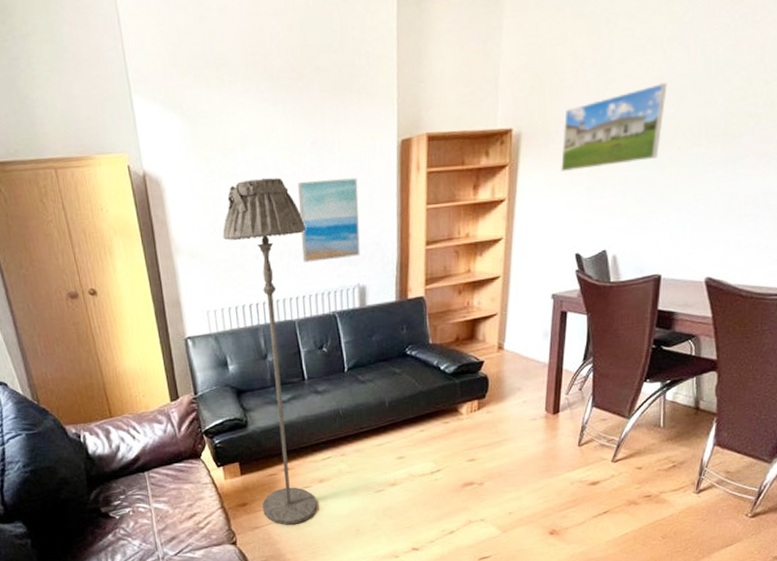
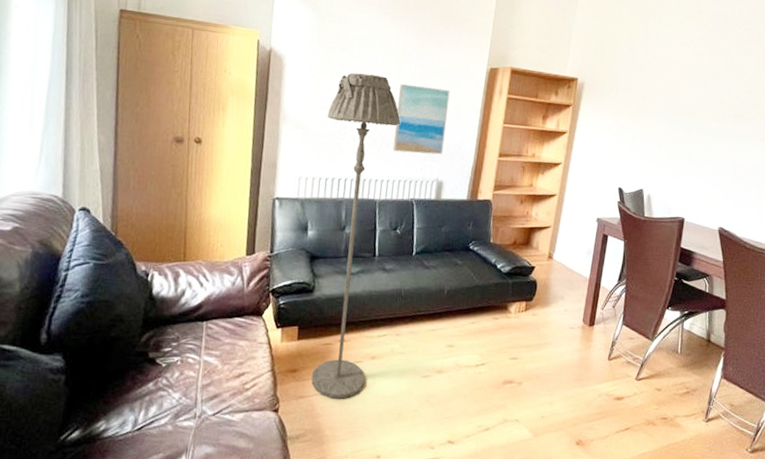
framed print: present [561,83,668,171] -> none [612,68,696,124]

